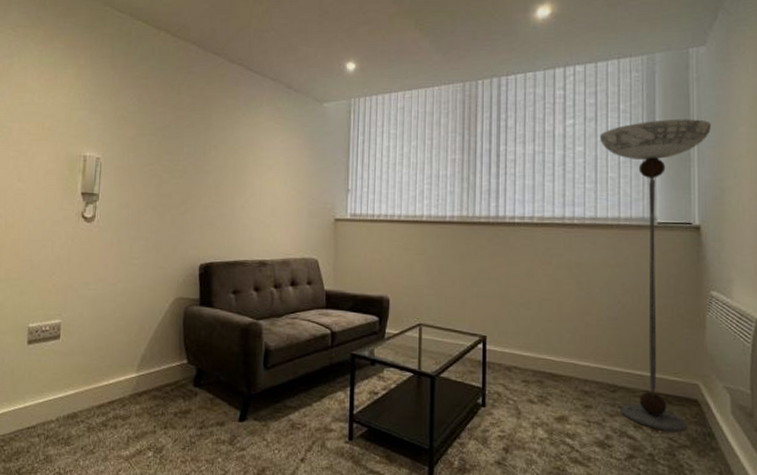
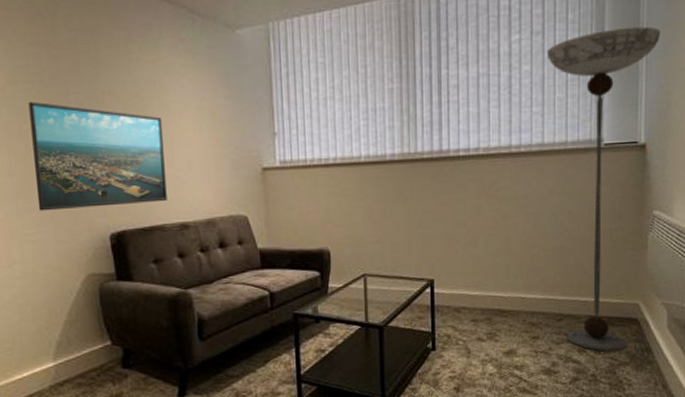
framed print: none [145,150,255,241] -> present [28,101,167,211]

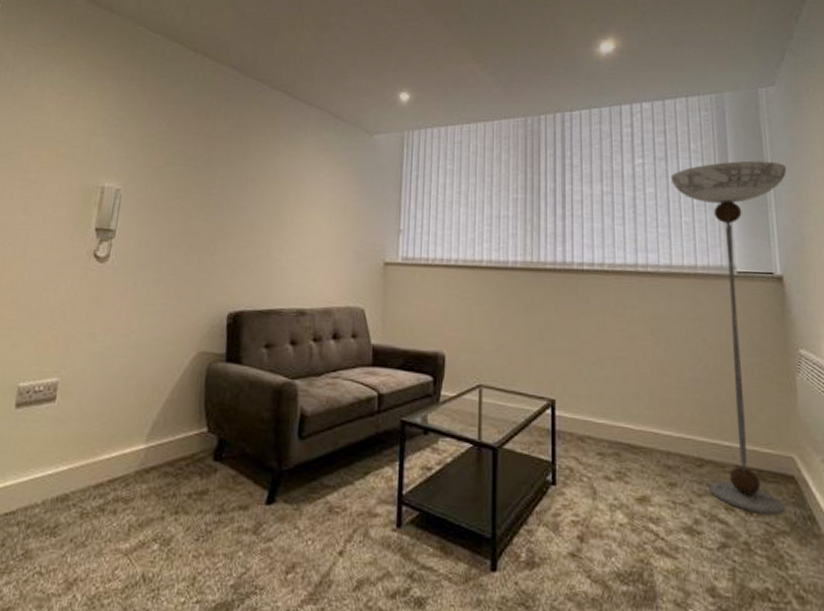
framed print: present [28,101,167,211] -> none [166,182,296,286]

